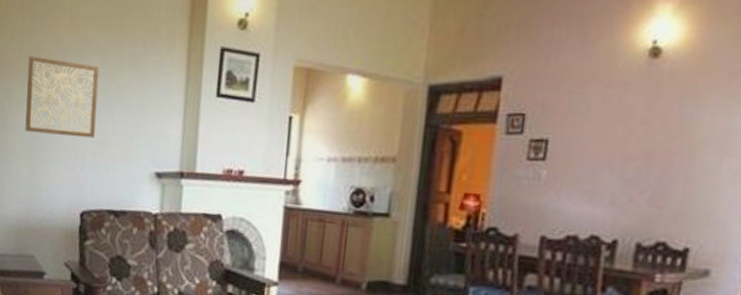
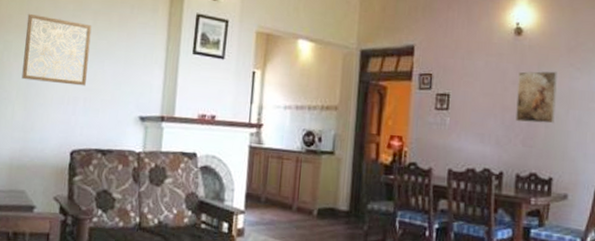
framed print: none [641,105,710,177] -> present [515,71,557,124]

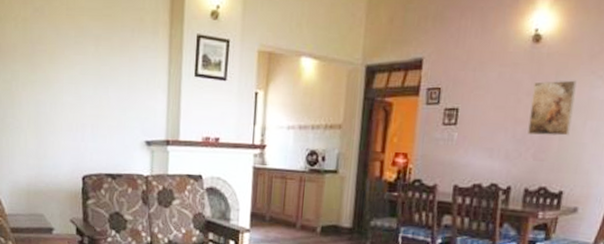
wall art: present [21,13,92,86] -> none [31,41,94,113]

